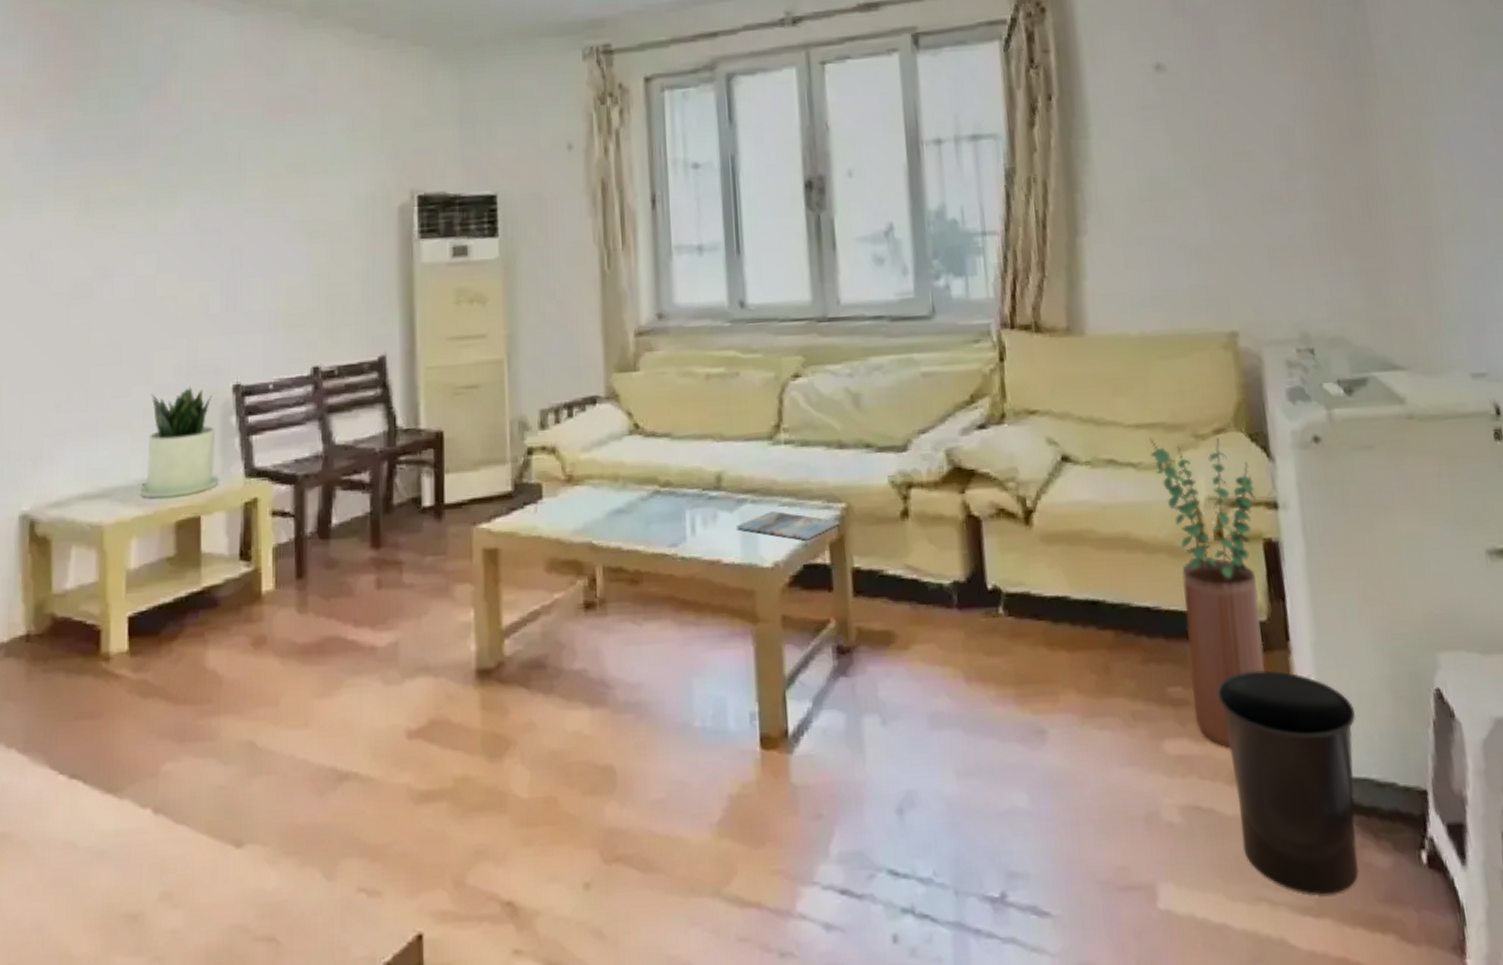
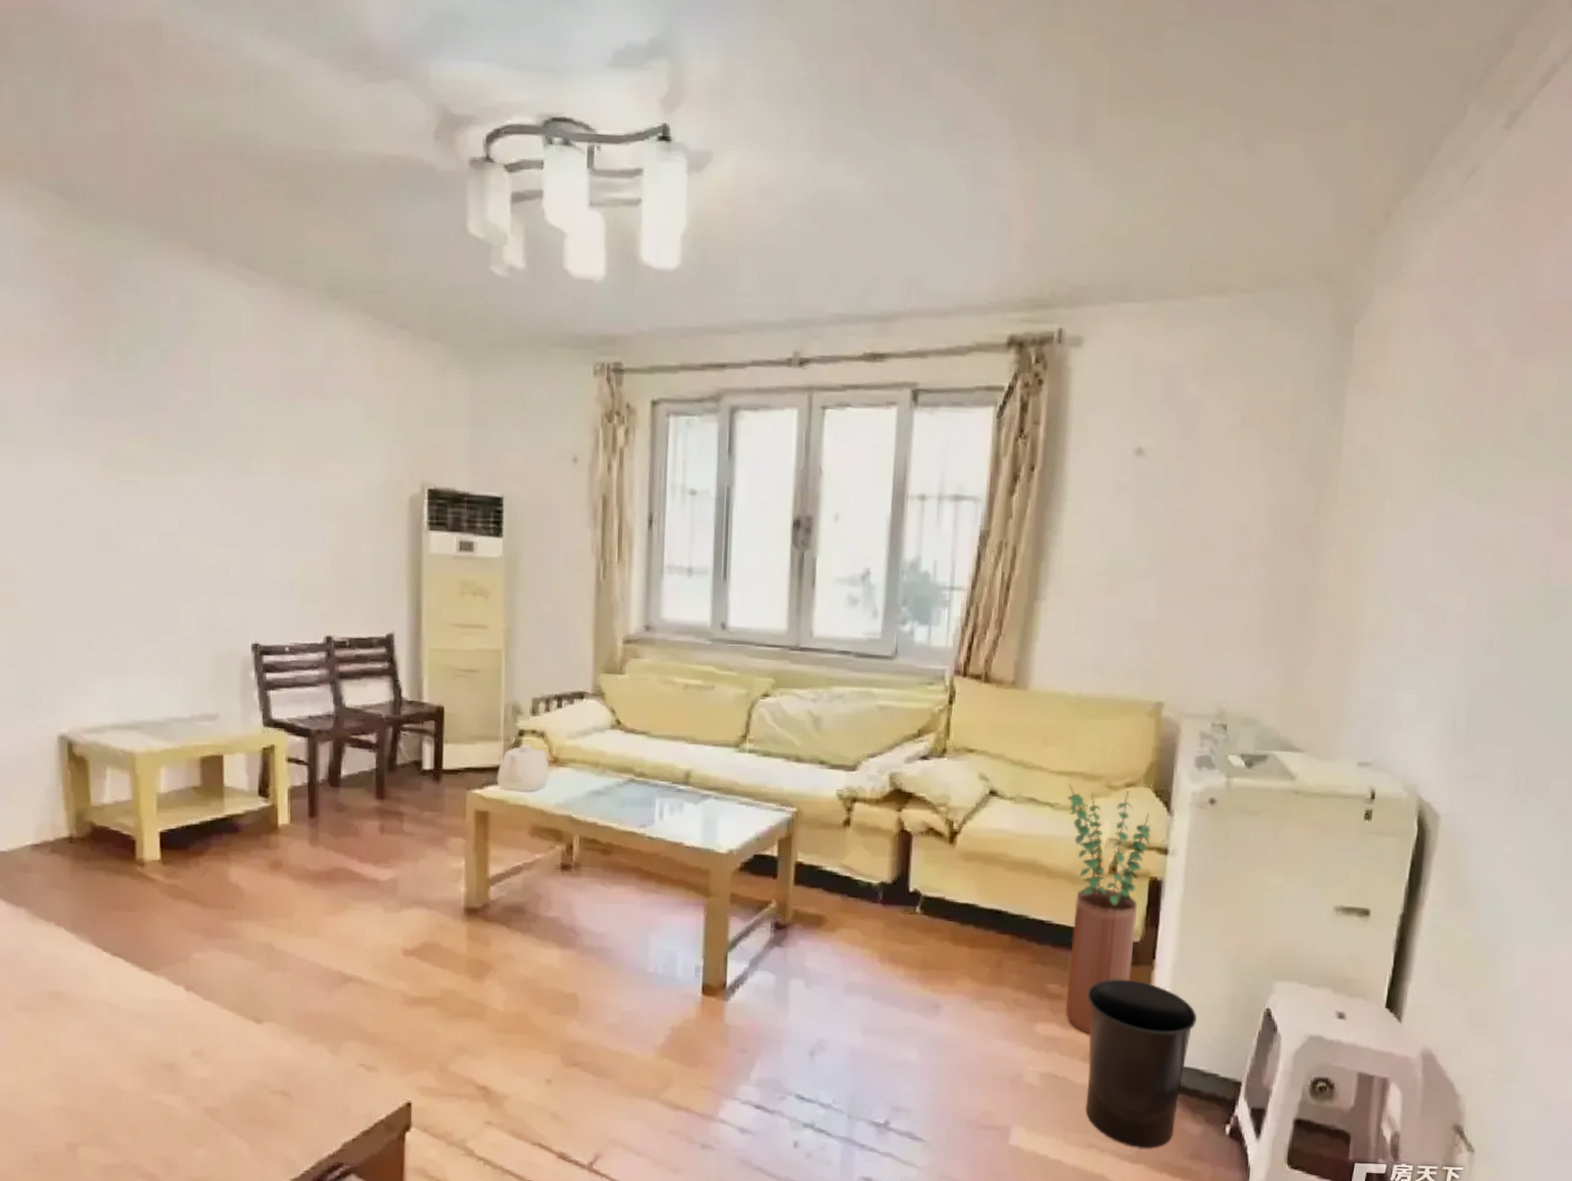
planter: present [138,386,221,499] -> none [166,640,241,737]
teapot: none [505,464,565,521] -> present [497,744,550,792]
magazine: present [737,511,840,541] -> none [699,808,790,835]

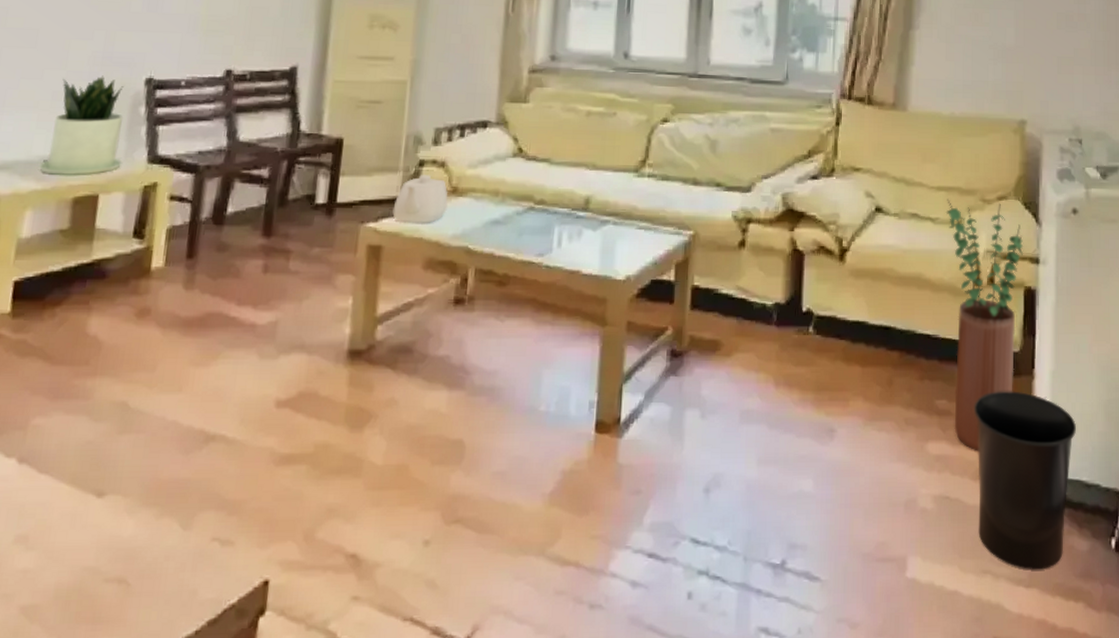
planter: none [166,640,241,737] -> present [38,75,124,176]

